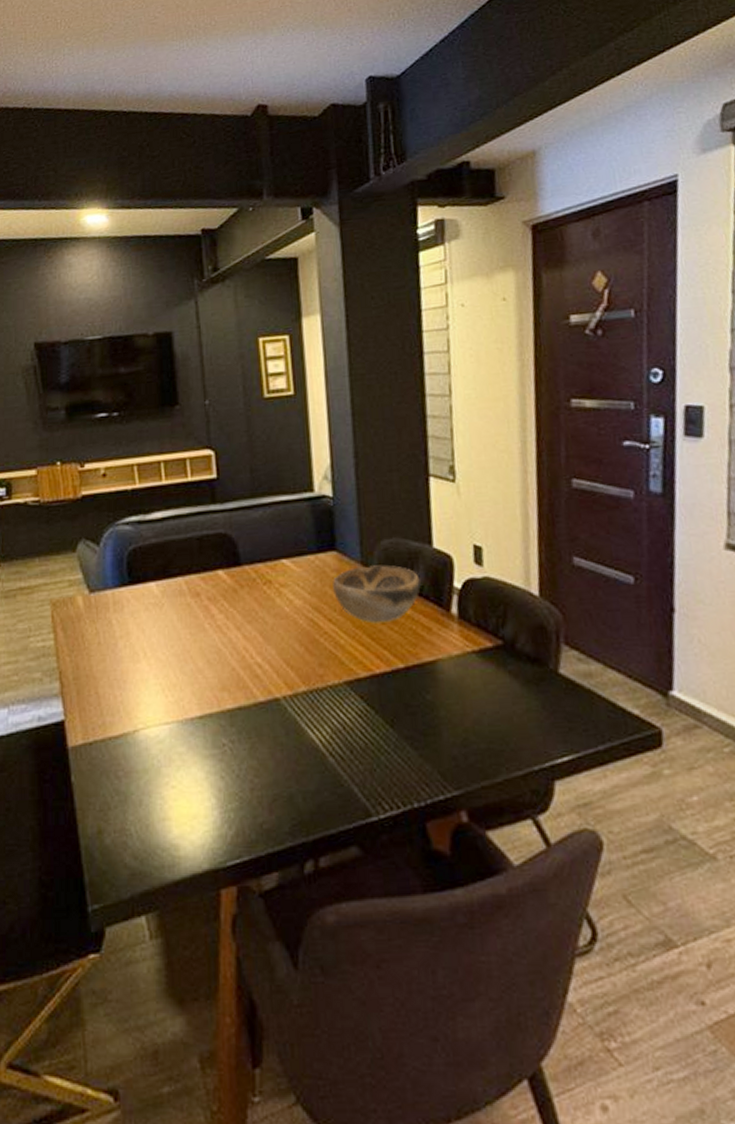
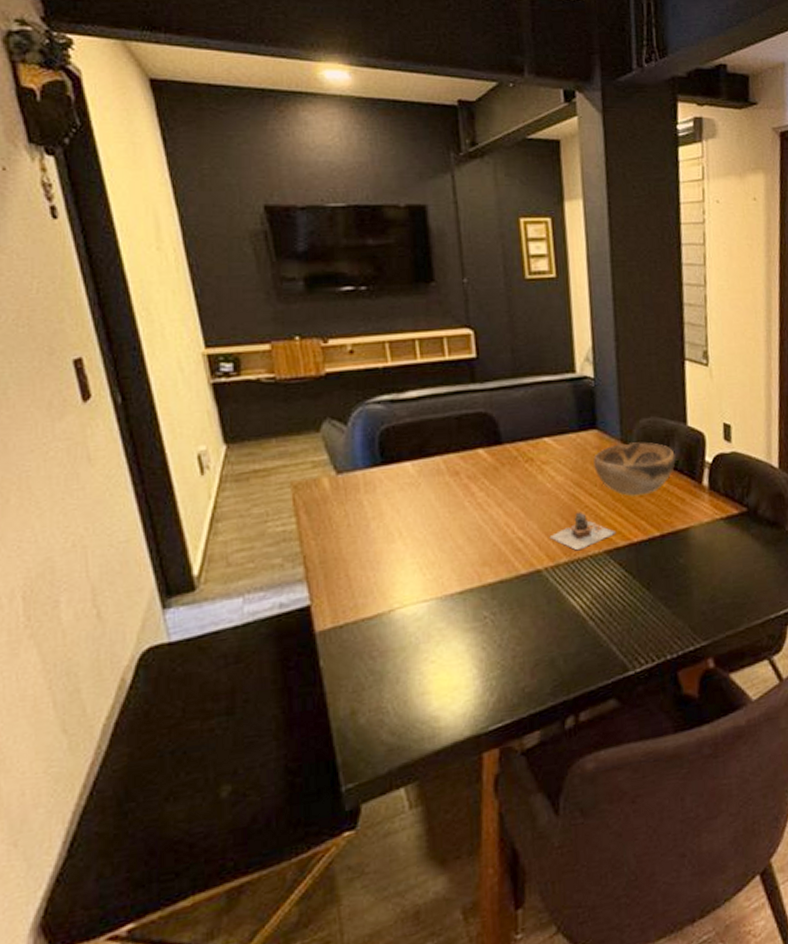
teapot: none [287,638,356,680] -> present [549,511,615,551]

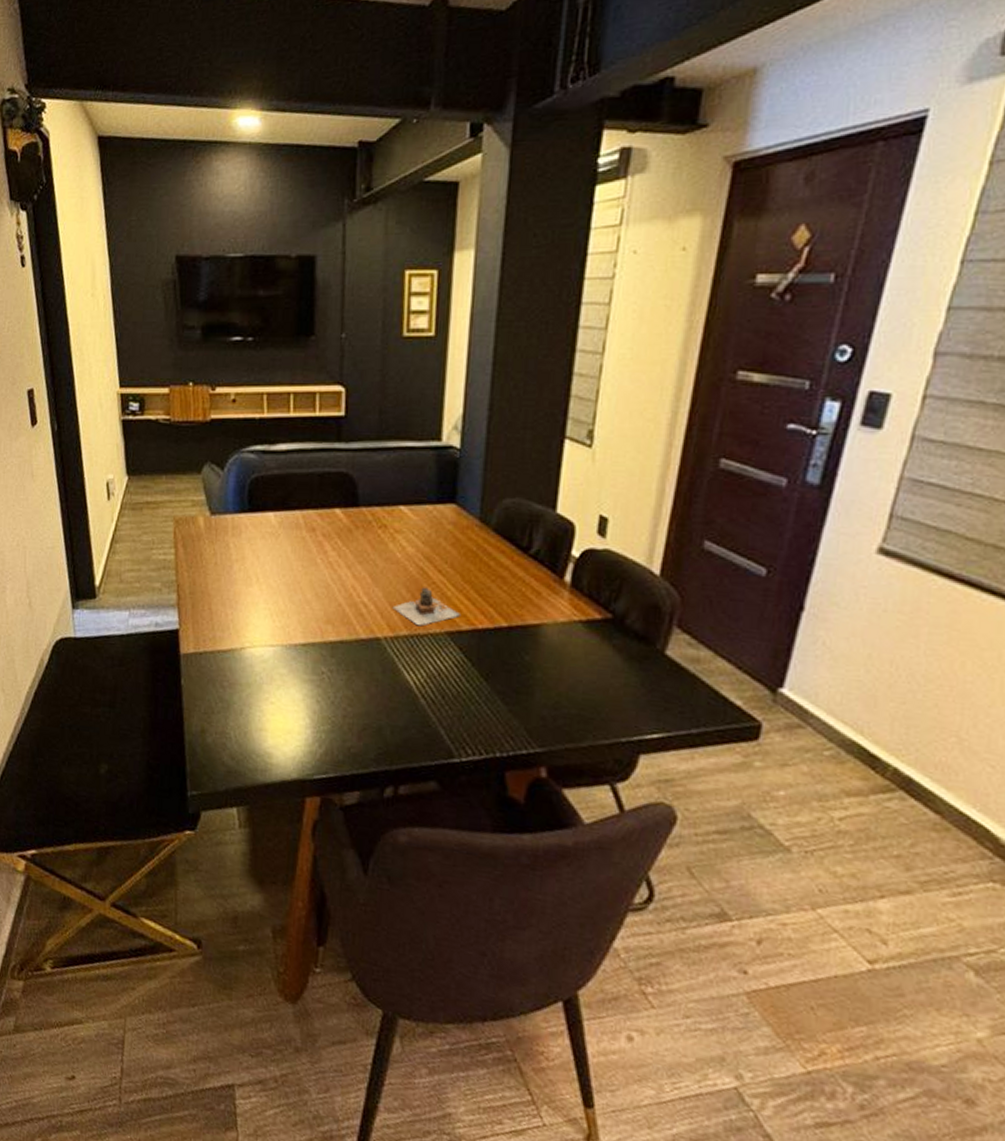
decorative bowl: present [593,442,676,496] -> none [447,523,537,581]

